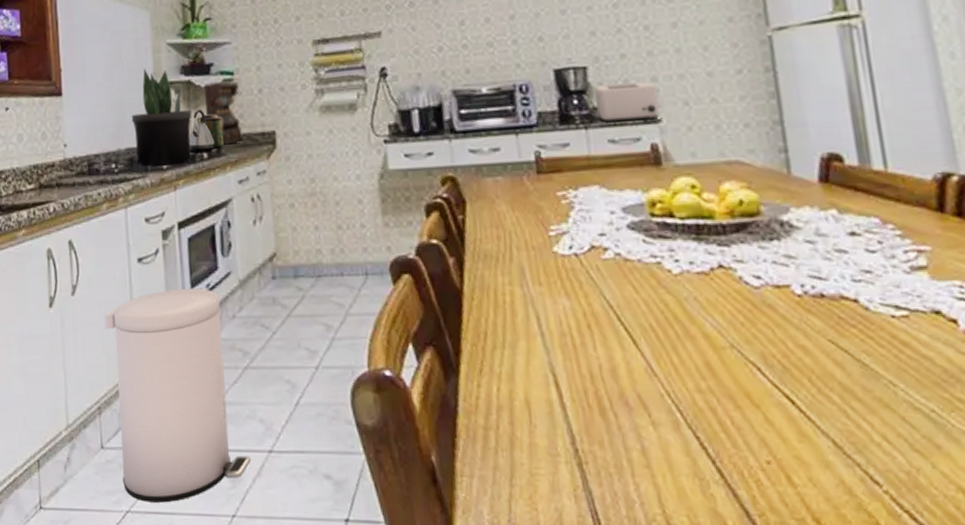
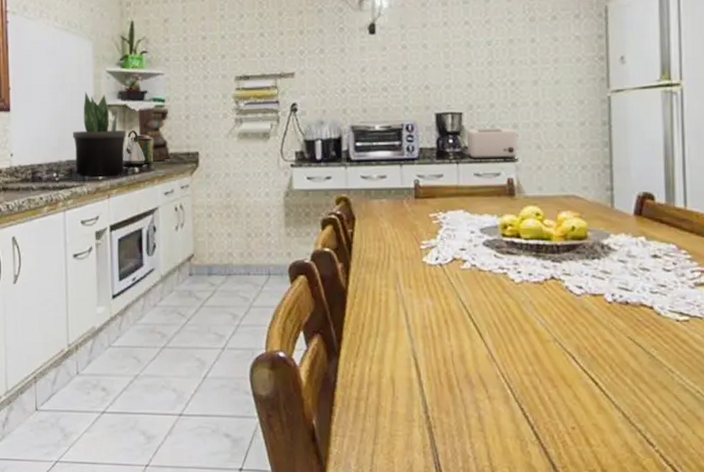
pedal bin: present [104,288,251,503] -> none [42,281,164,455]

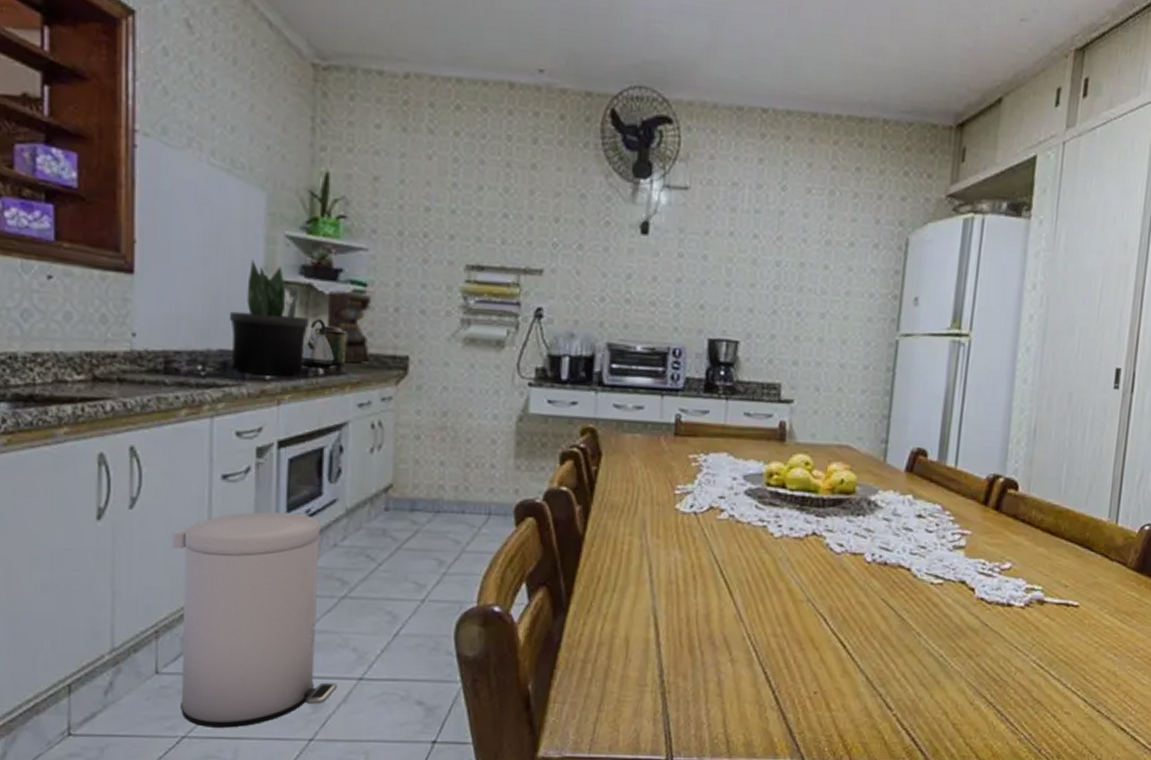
pedal bin: none [42,281,164,455] -> present [171,511,338,728]
toaster: present [467,128,518,160] -> none [740,361,797,400]

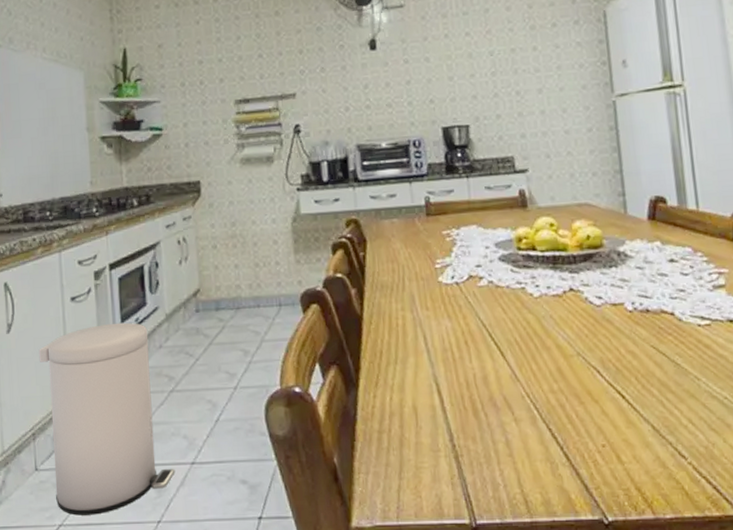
planter: present [229,259,309,377] -> none [65,124,123,214]
kettle: present [301,317,334,369] -> none [120,161,144,202]
canister: present [315,326,346,366] -> none [128,165,153,197]
spice rack: present [328,291,371,365] -> none [135,137,170,195]

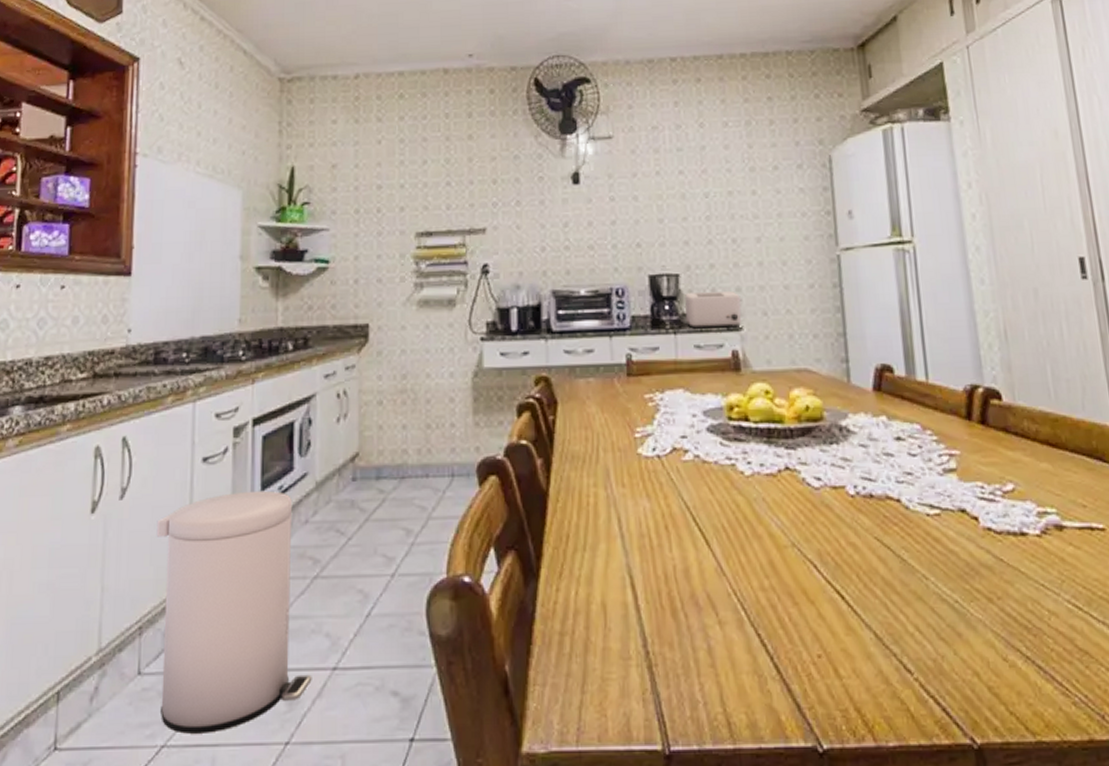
toaster: none [475,138,527,173] -> present [685,291,742,329]

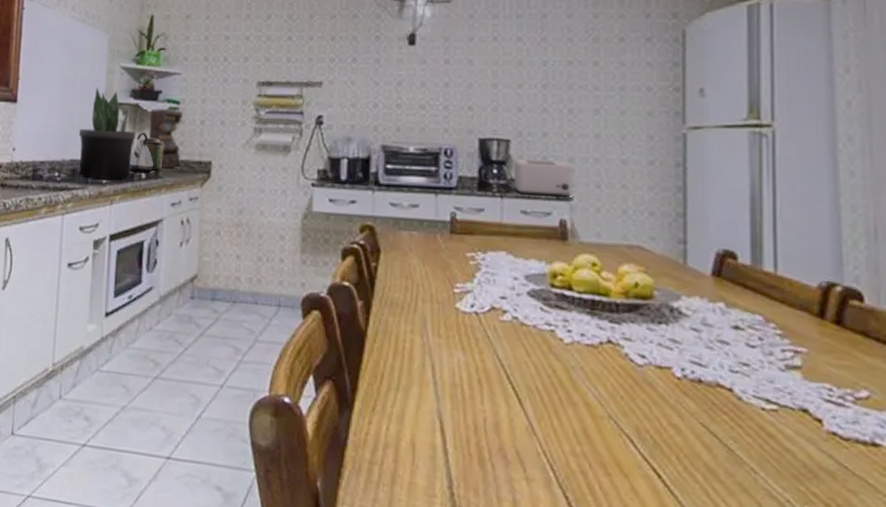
pedal bin: present [156,490,312,734] -> none [28,296,149,493]
planter: none [210,250,279,357] -> present [78,87,136,181]
kettle: none [273,297,302,345] -> present [129,131,154,174]
canister: none [285,303,312,340] -> present [140,138,163,171]
spice rack: none [296,270,333,338] -> present [149,109,183,170]

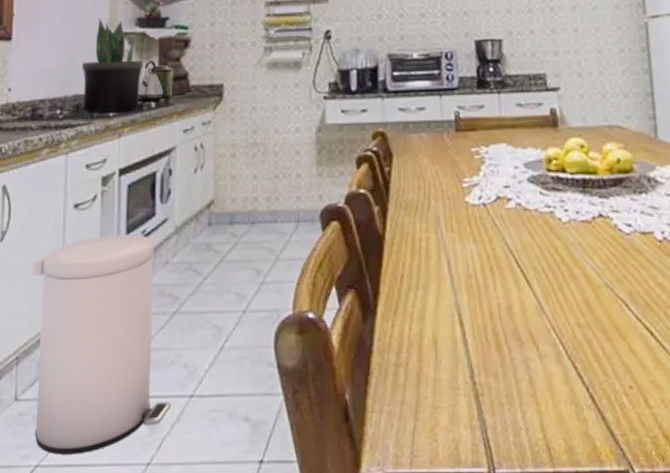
pedal bin: none [28,296,149,493] -> present [32,234,171,455]
toaster: present [514,159,574,197] -> none [507,55,559,89]

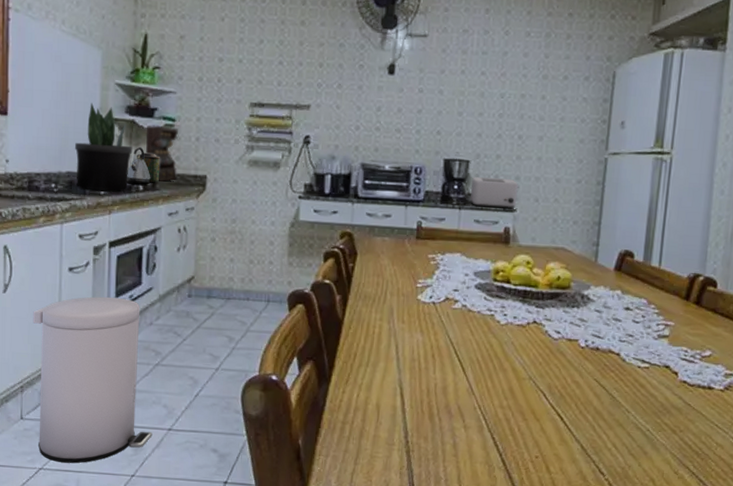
toaster: none [507,55,559,89] -> present [470,177,519,209]

